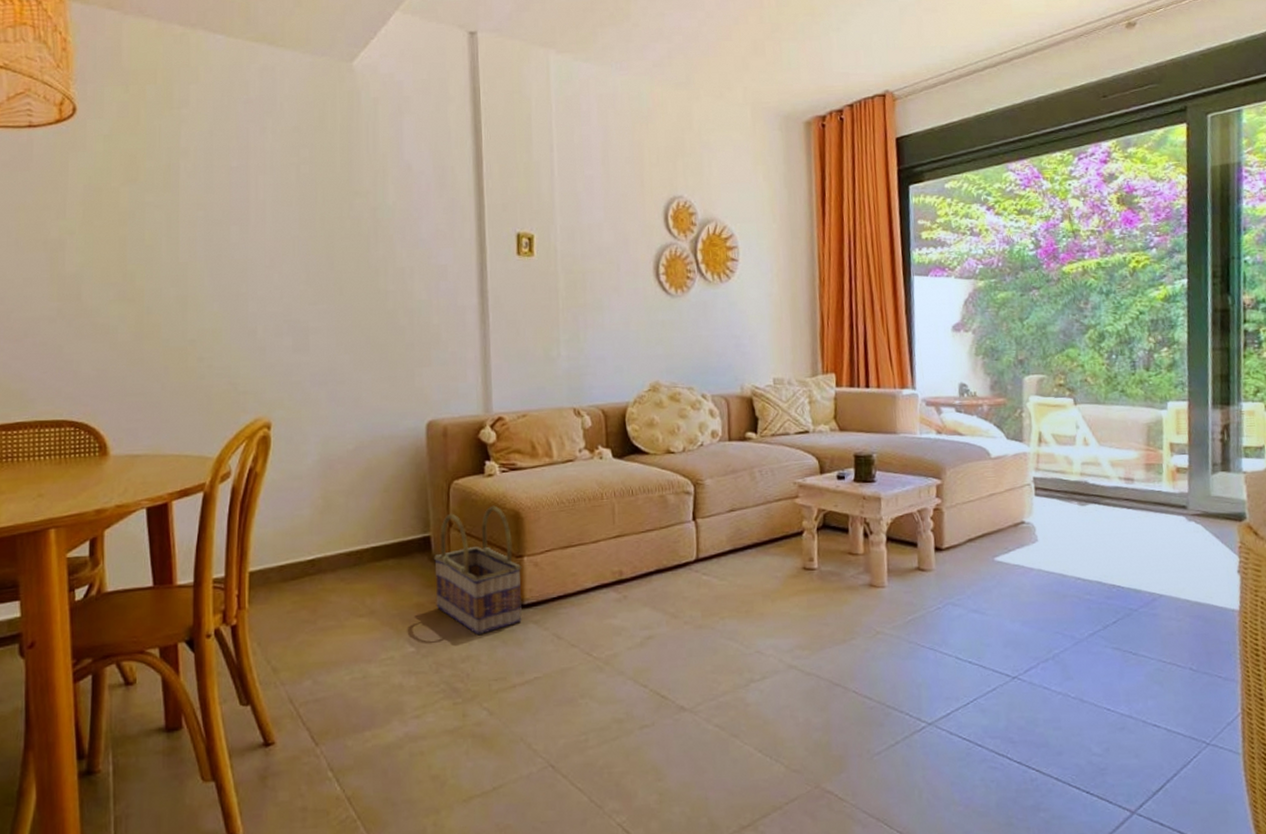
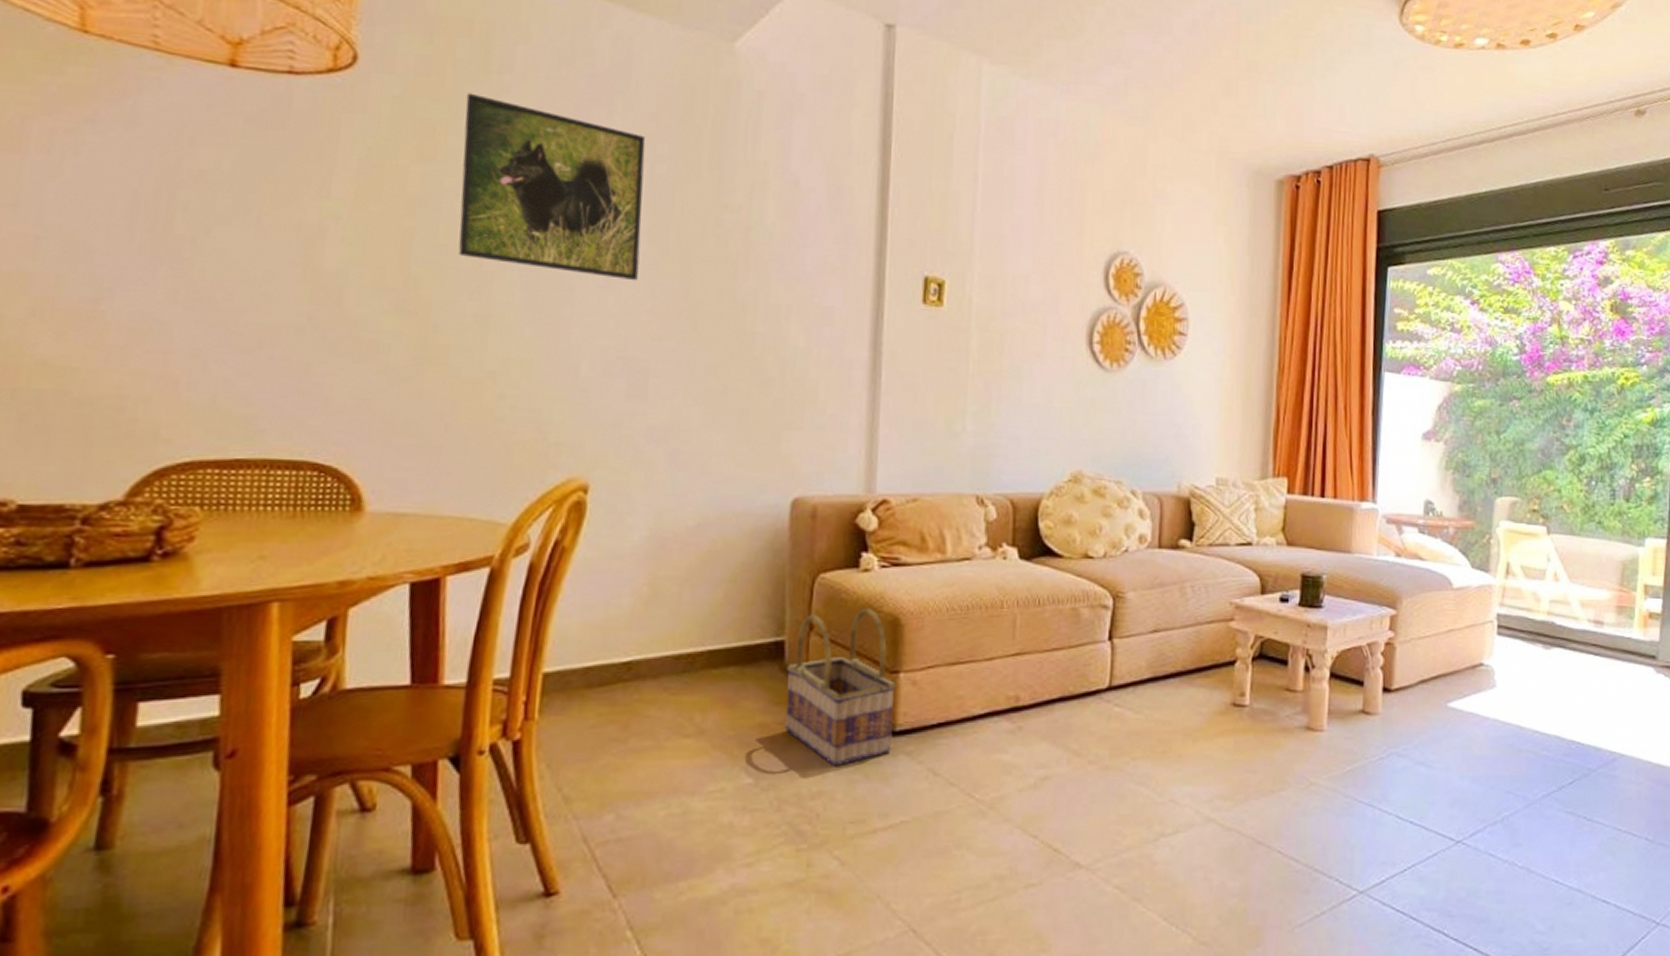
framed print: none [156,126,294,260] -> present [458,93,646,281]

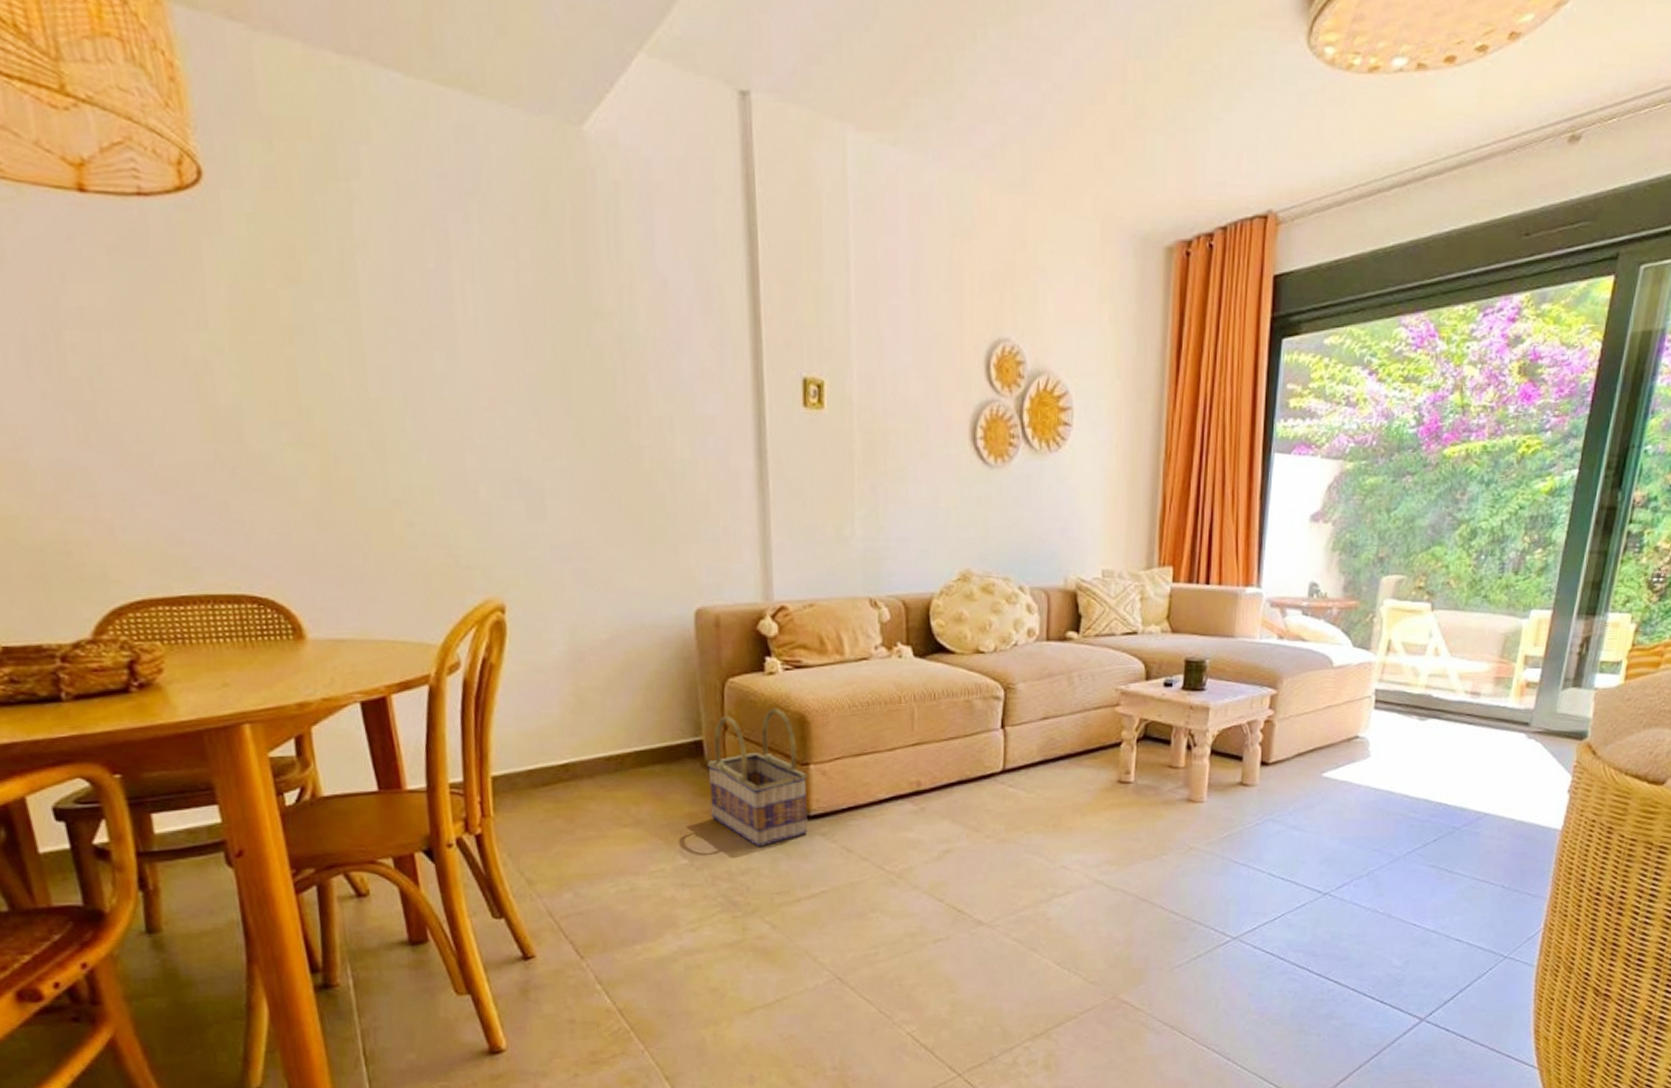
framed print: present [458,93,646,281] -> none [318,204,520,400]

